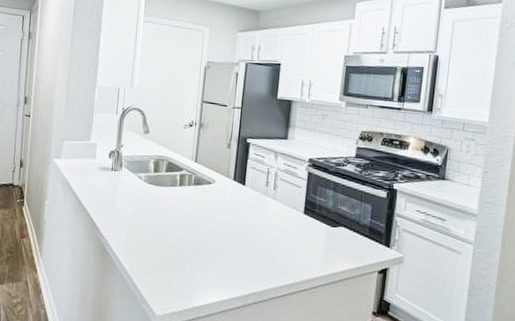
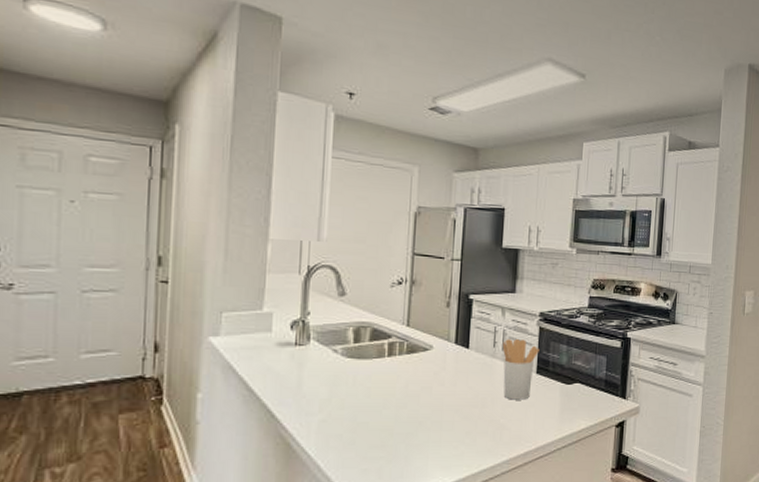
utensil holder: none [273,180,308,236] -> present [502,339,540,400]

